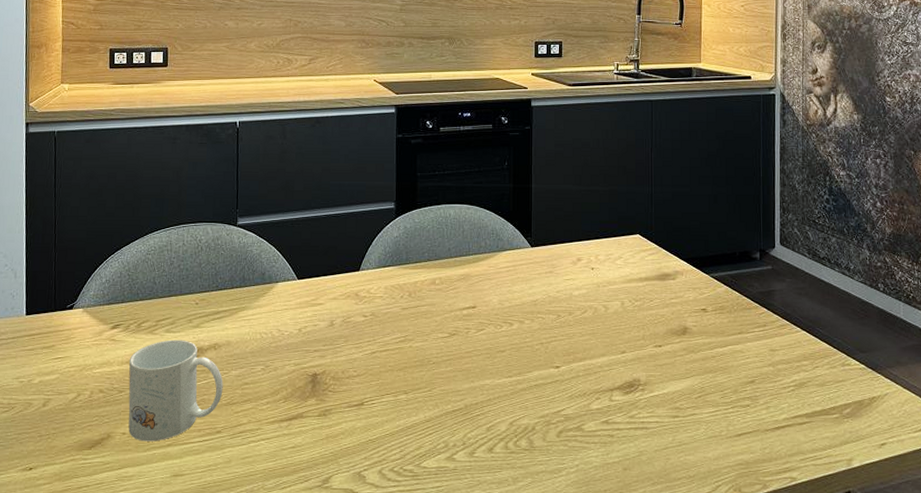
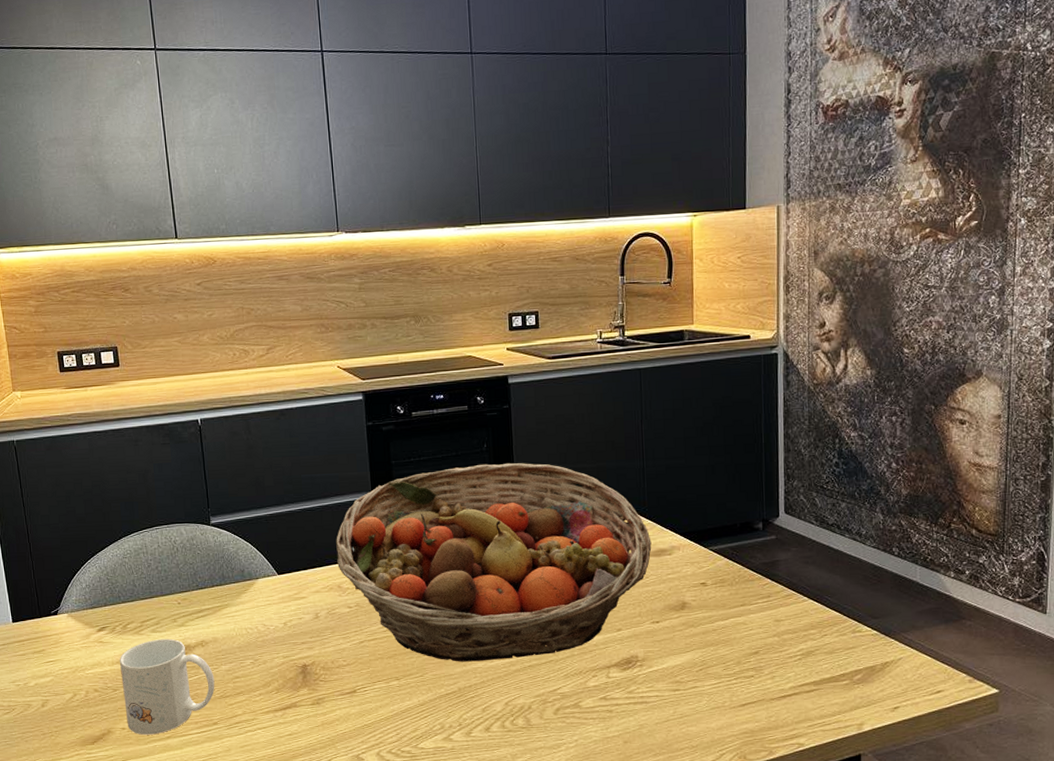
fruit basket: none [357,181,657,378] -> present [336,462,652,662]

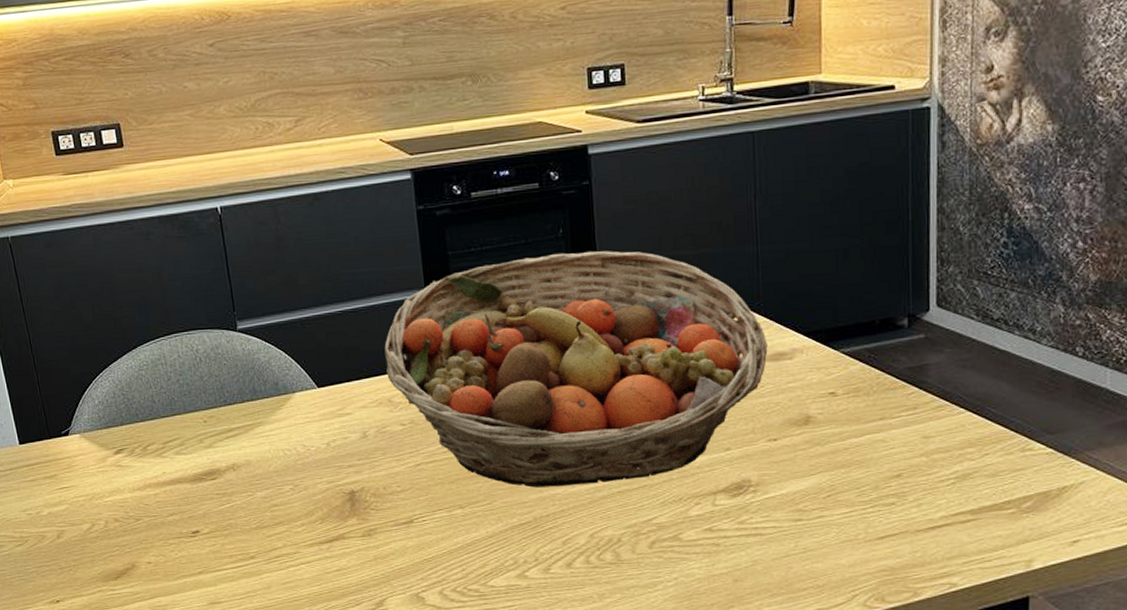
mug: present [120,638,215,735] -> none [141,461,251,570]

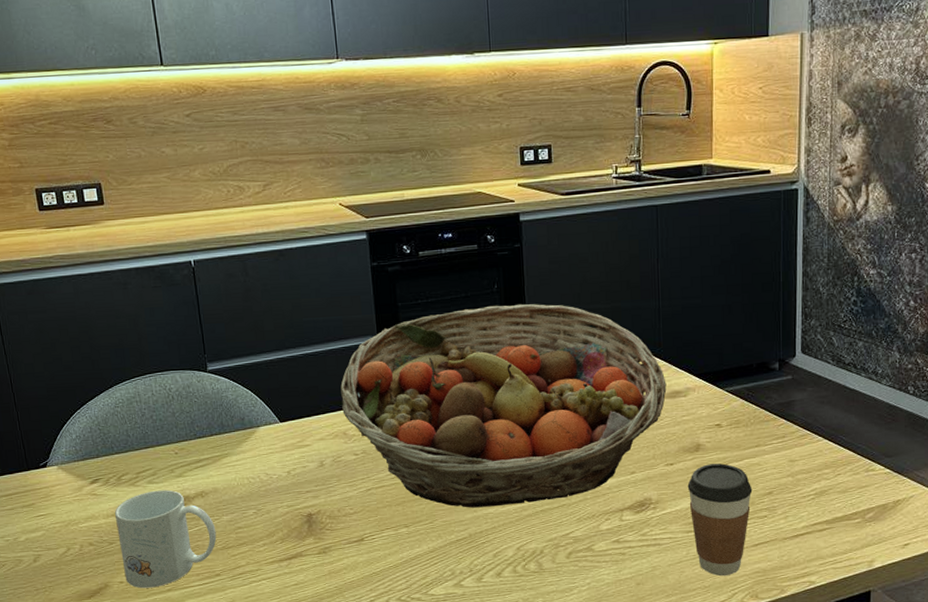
mug: none [141,461,251,570] -> present [115,489,217,588]
coffee cup: none [795,439,876,574] -> present [687,463,753,576]

